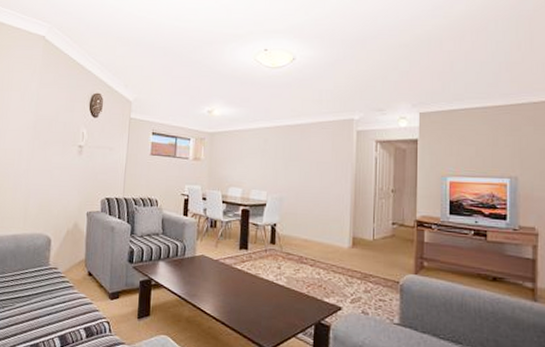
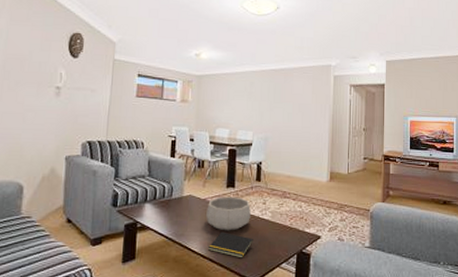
decorative bowl: none [218,258,265,295] -> present [206,196,251,231]
notepad: none [221,296,267,324] -> present [208,232,253,258]

